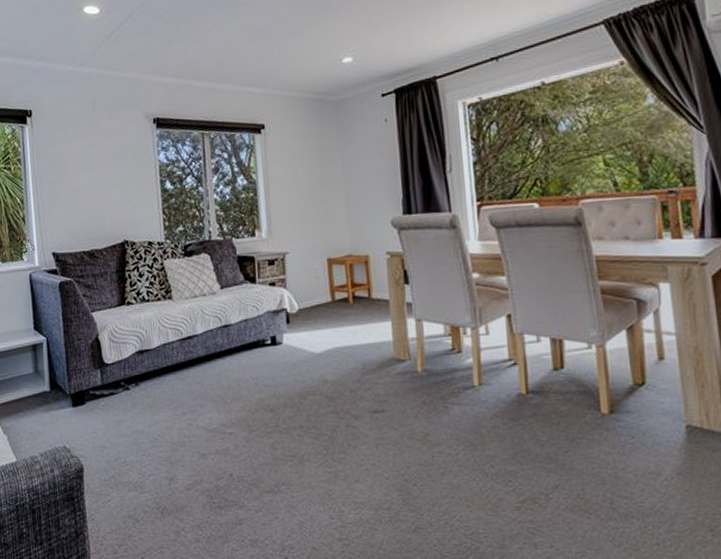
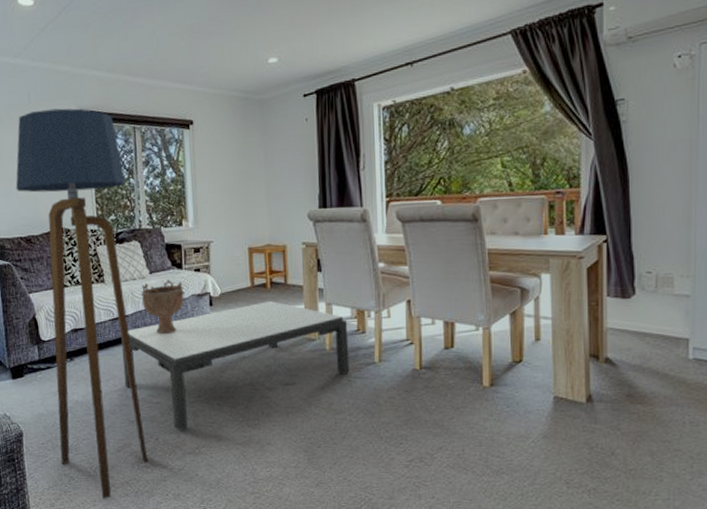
floor lamp: none [79,115,221,545] -> present [15,108,148,498]
coffee table: none [190,317,446,465] -> present [121,301,350,430]
decorative bowl: none [211,295,259,355] -> present [141,279,185,334]

